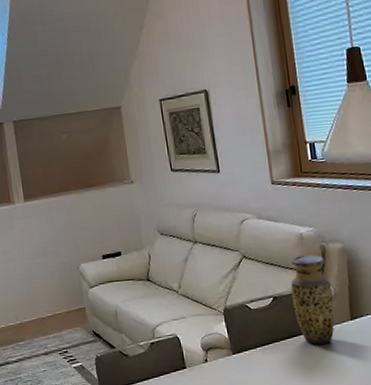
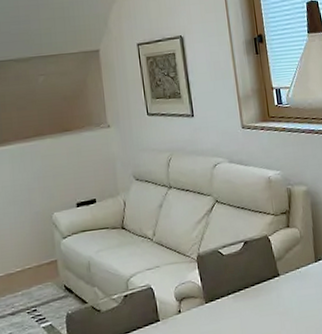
vase: present [290,254,335,346] -> none [260,197,301,290]

